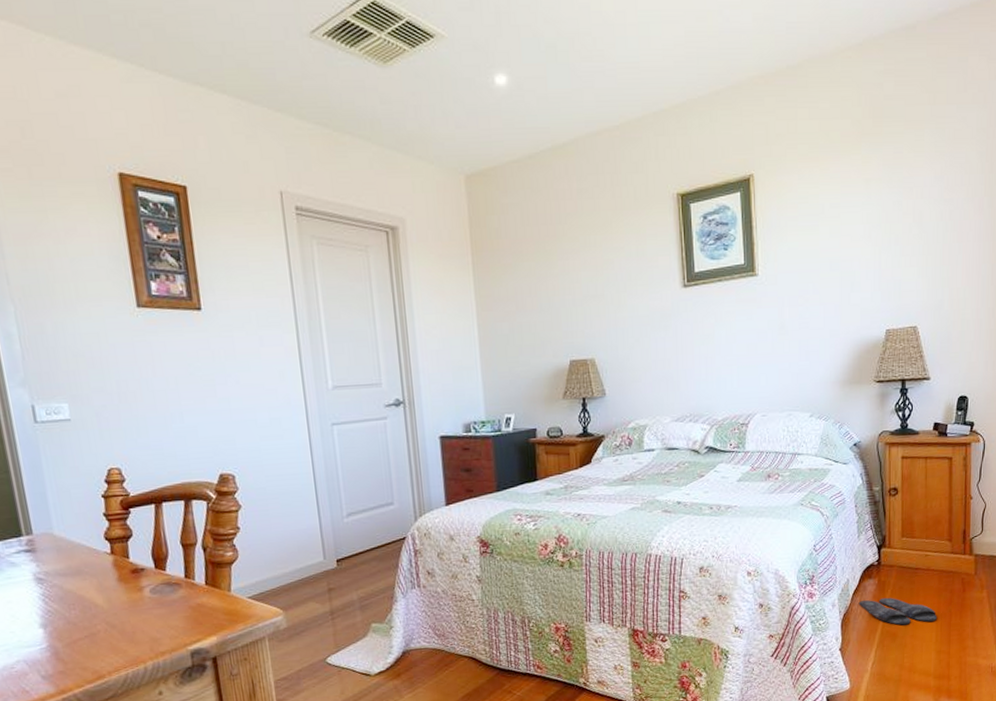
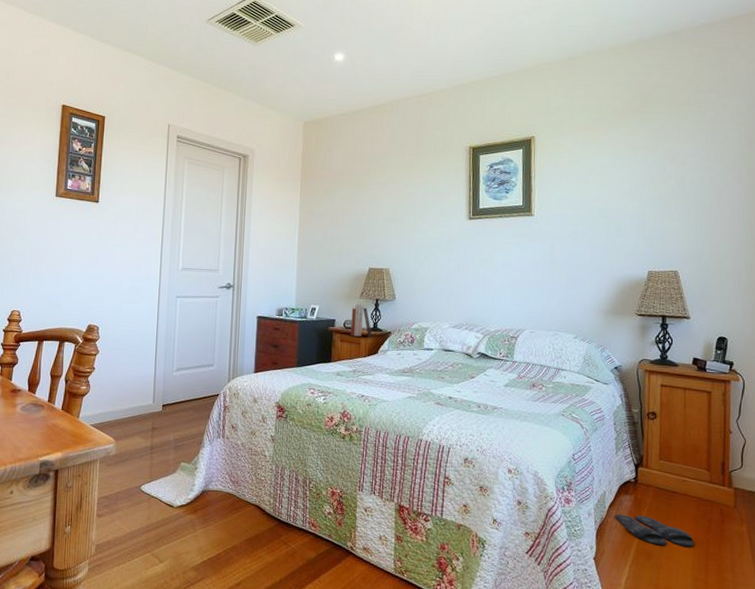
books: none [554,403,583,446] -> present [350,301,372,337]

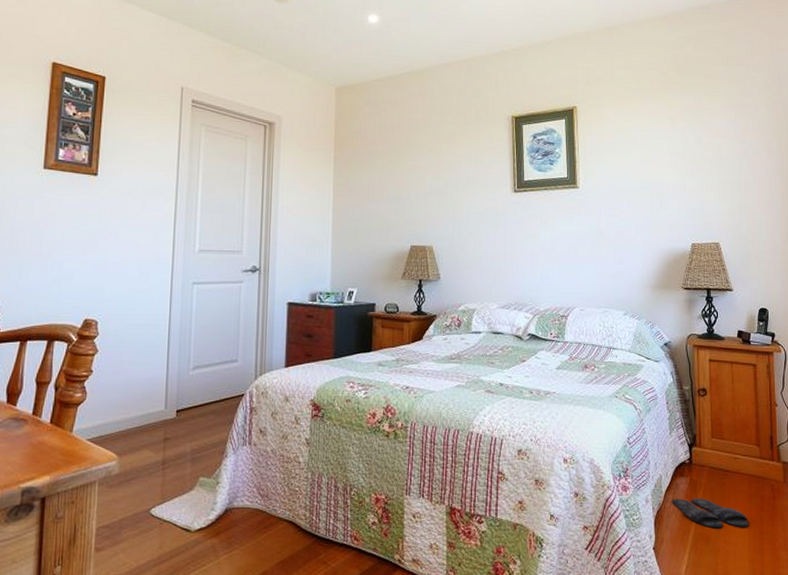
books: present [350,301,372,337] -> none [392,282,416,322]

